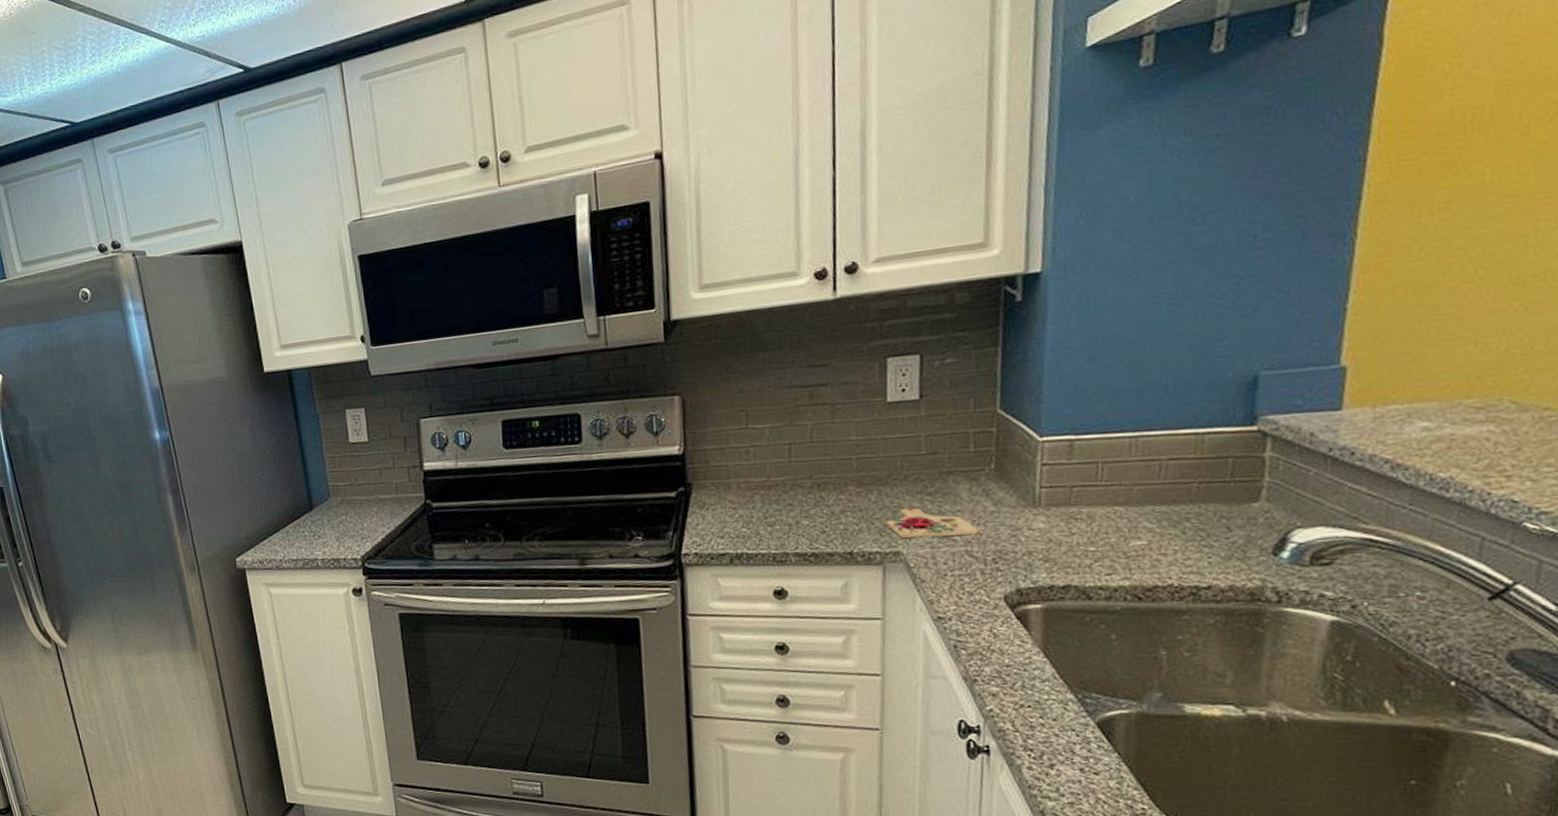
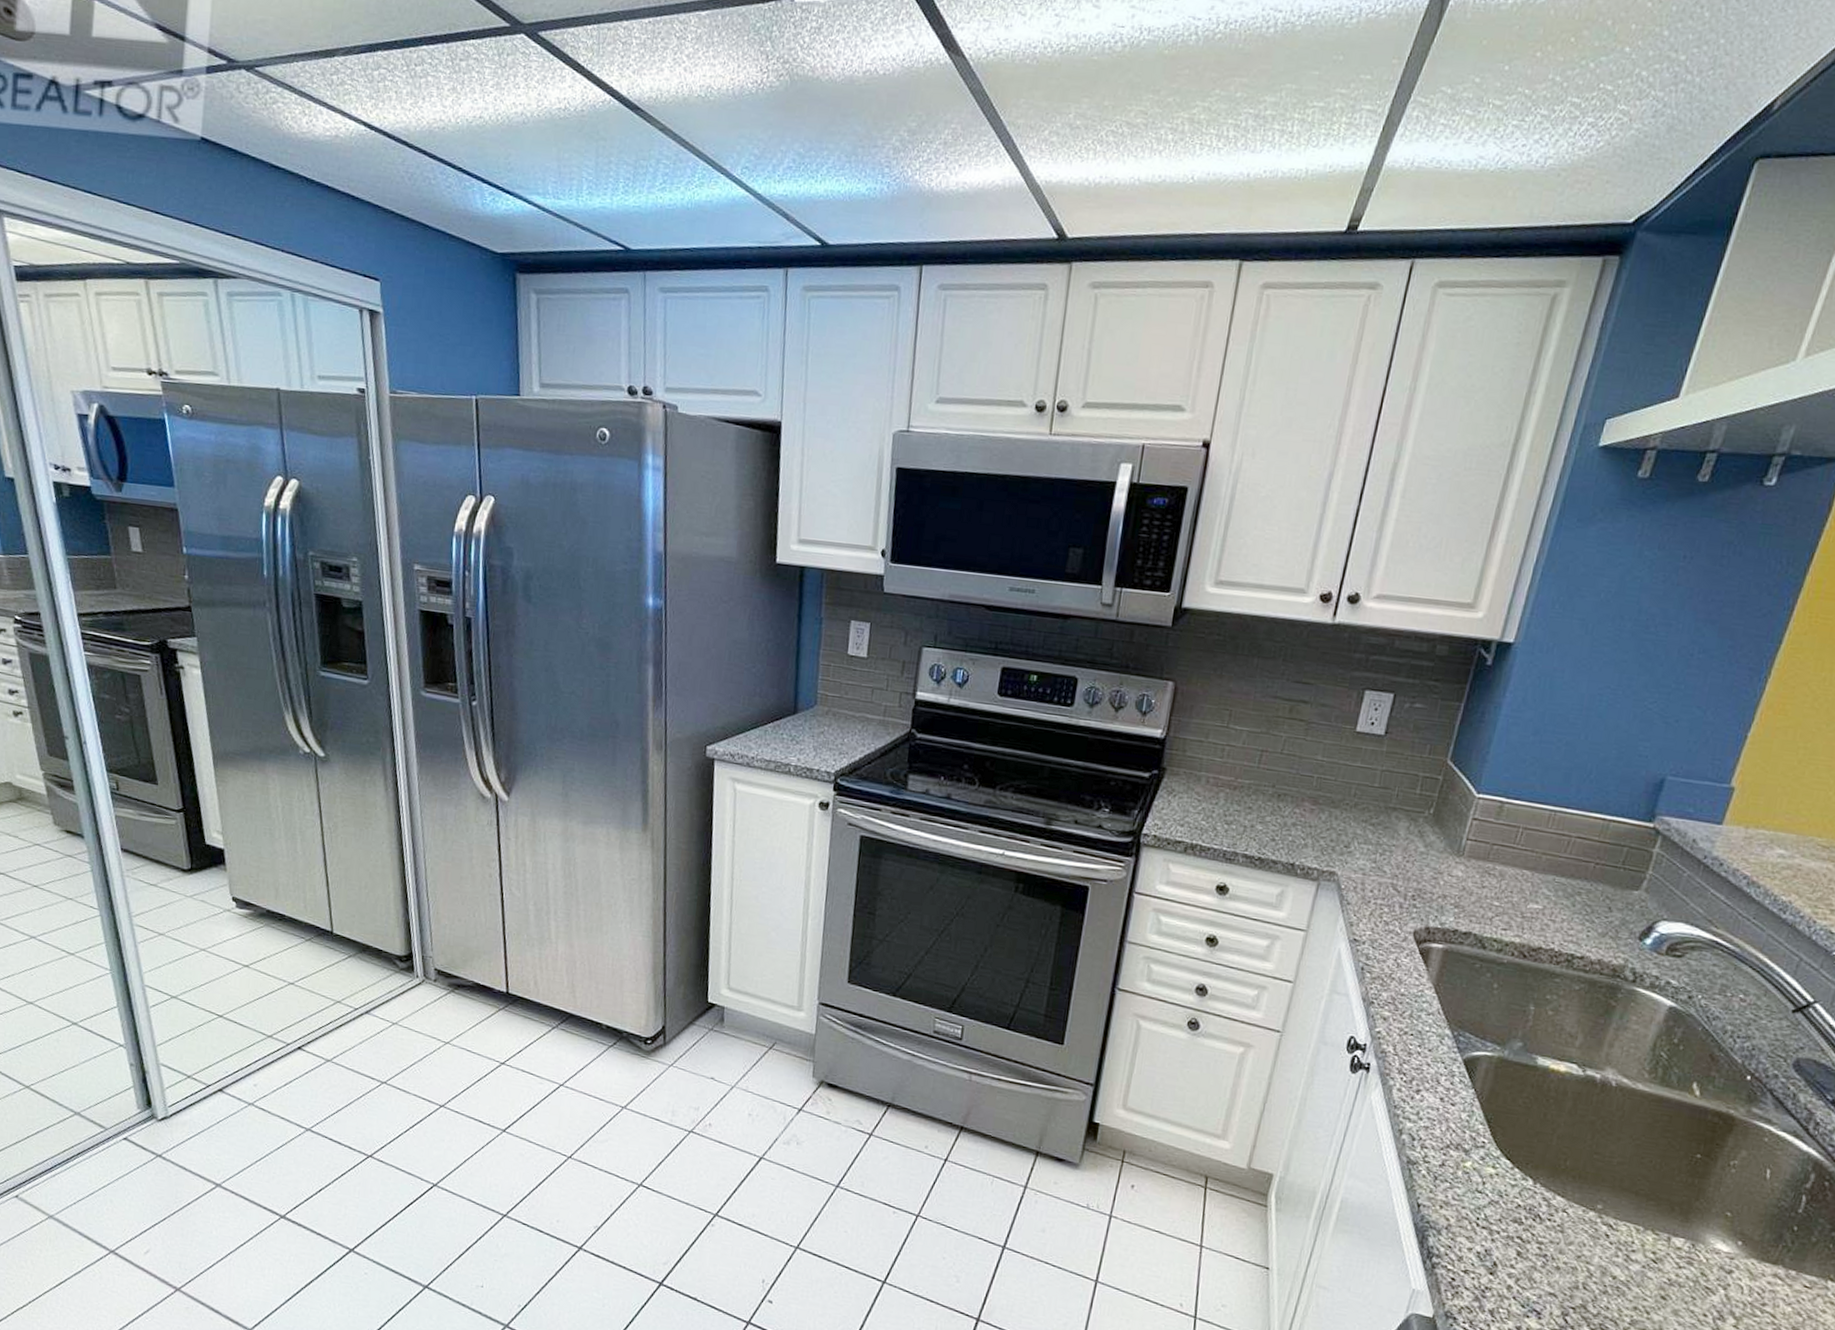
cutting board: present [885,507,980,539] -> none [1328,832,1408,871]

